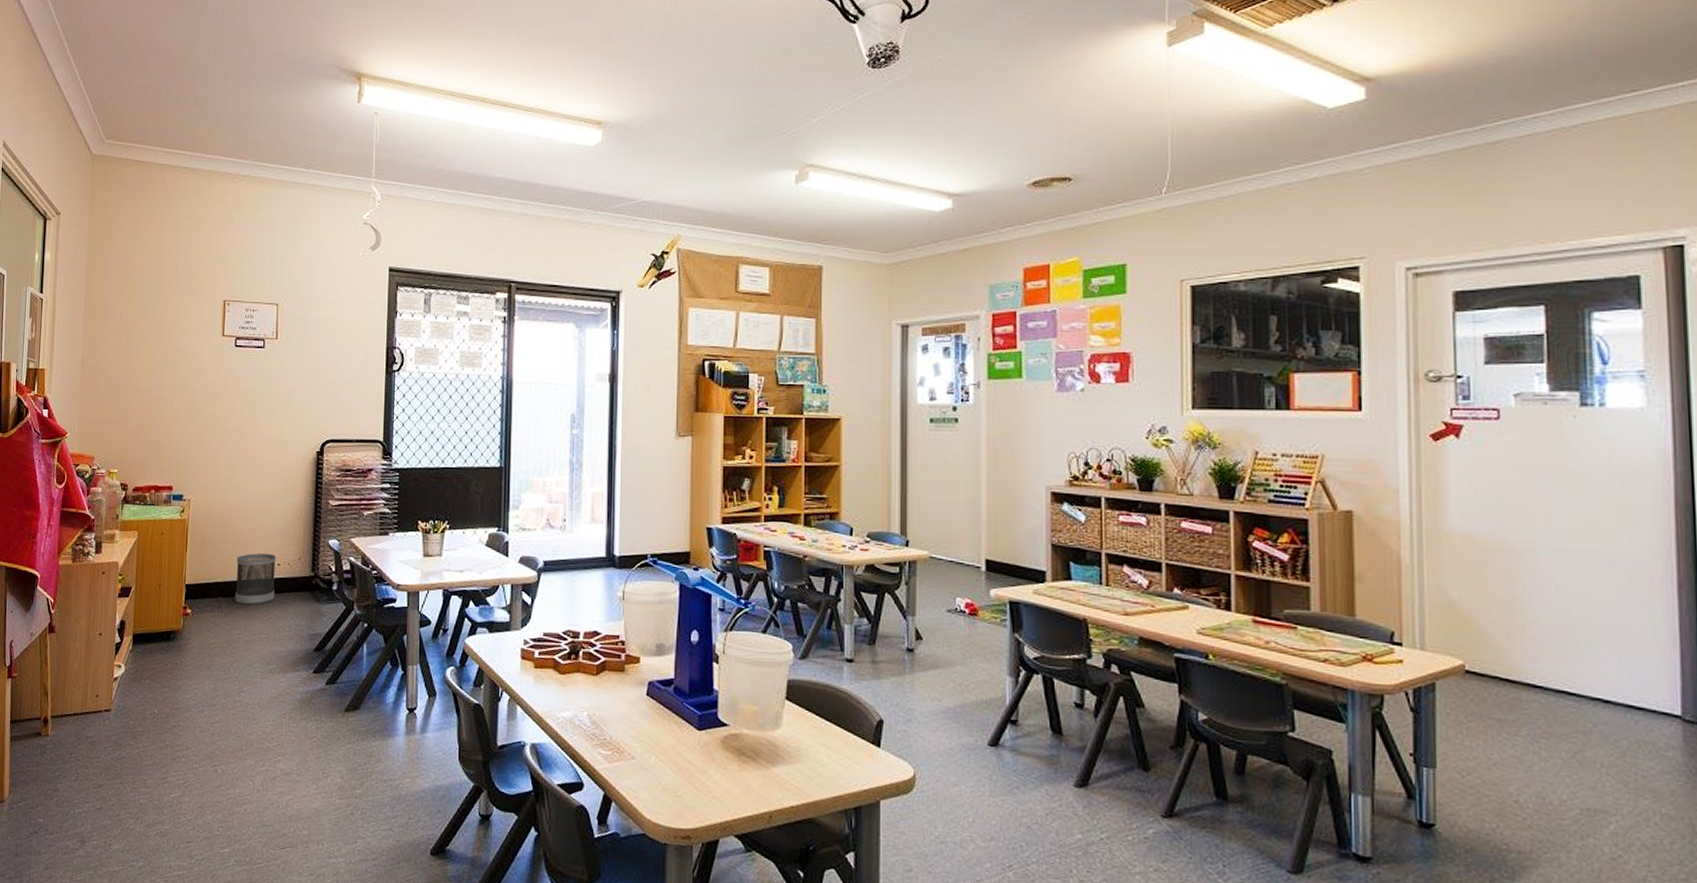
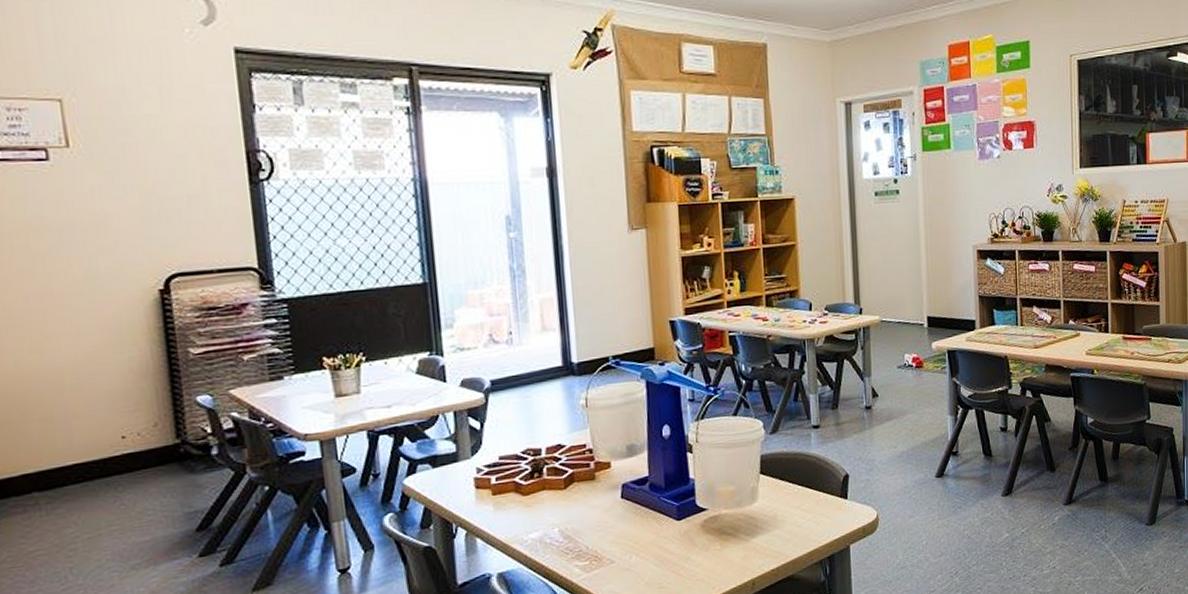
wastebasket: present [235,553,277,605] -> none [53,426,125,496]

